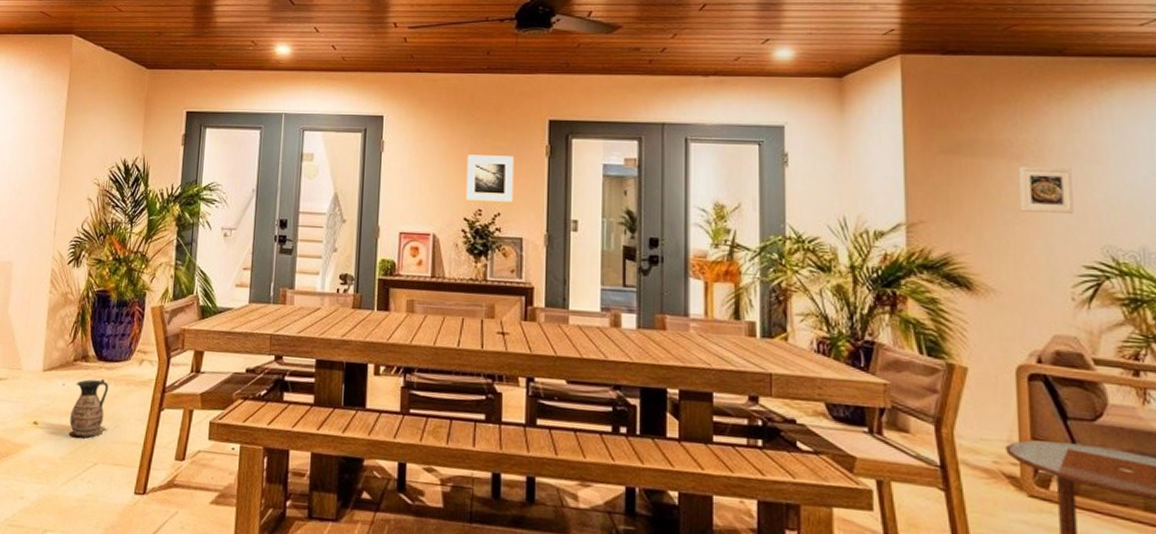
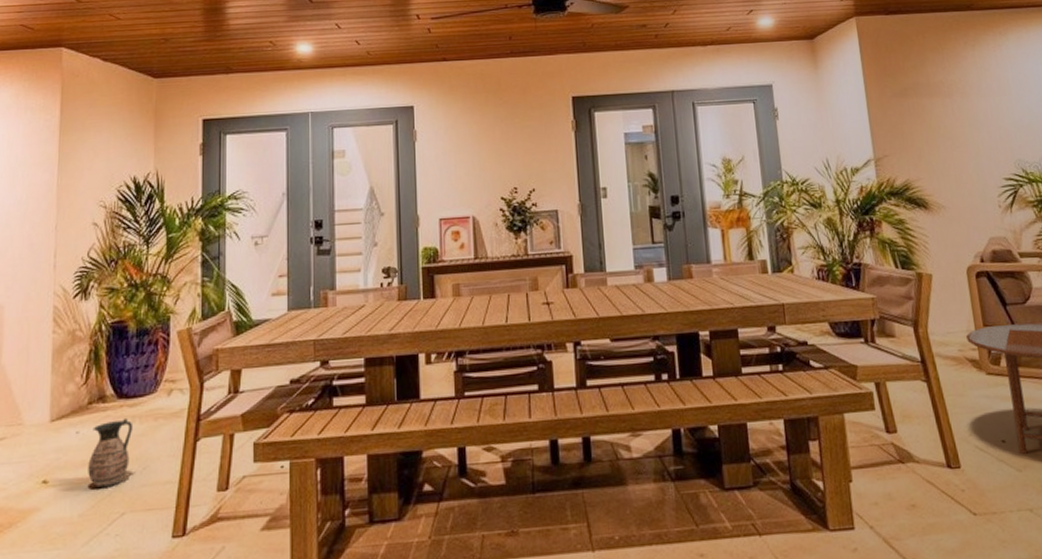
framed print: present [465,154,515,202] -> none [499,133,546,180]
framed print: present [1018,166,1074,214] -> none [950,100,992,139]

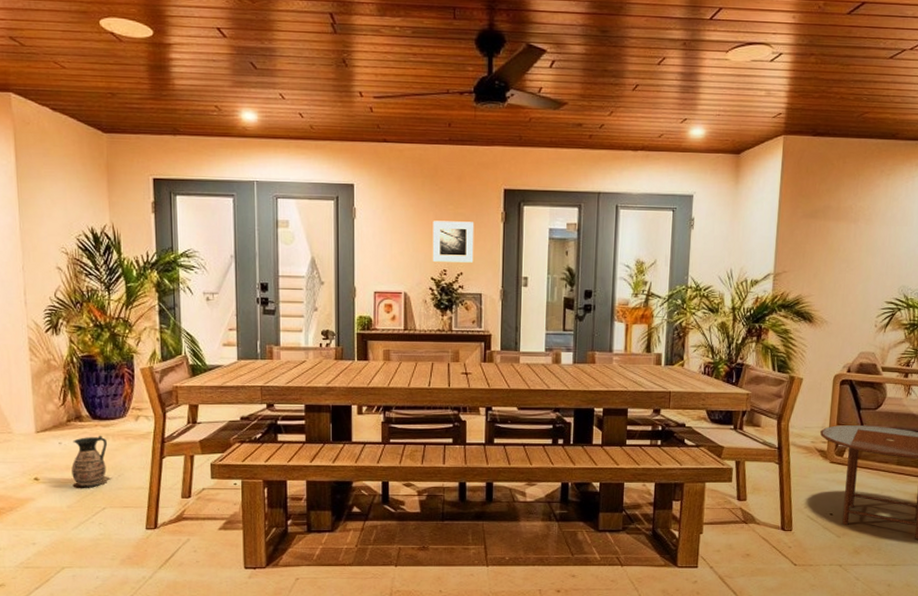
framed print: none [499,133,546,180] -> present [432,220,474,263]

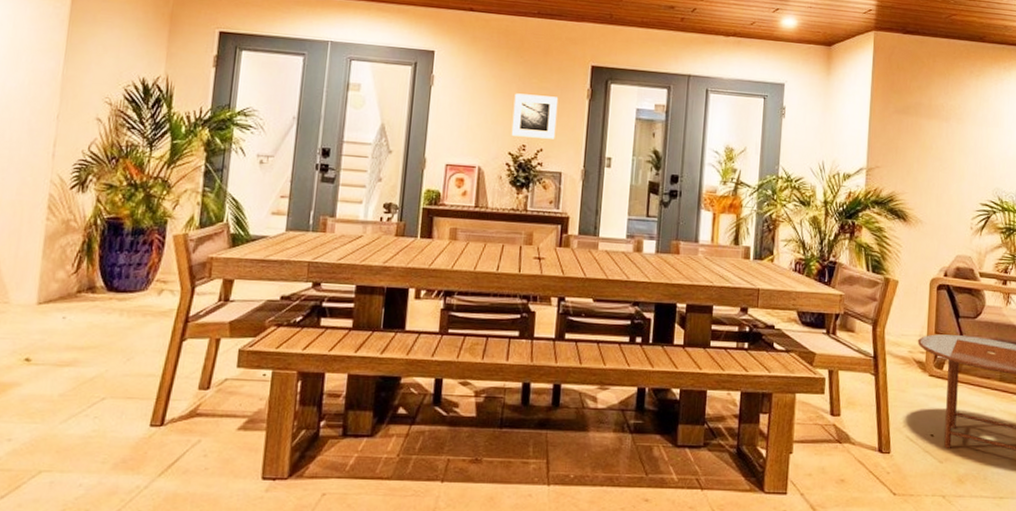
ceramic jug: present [71,436,108,488] -> none [71,311,121,373]

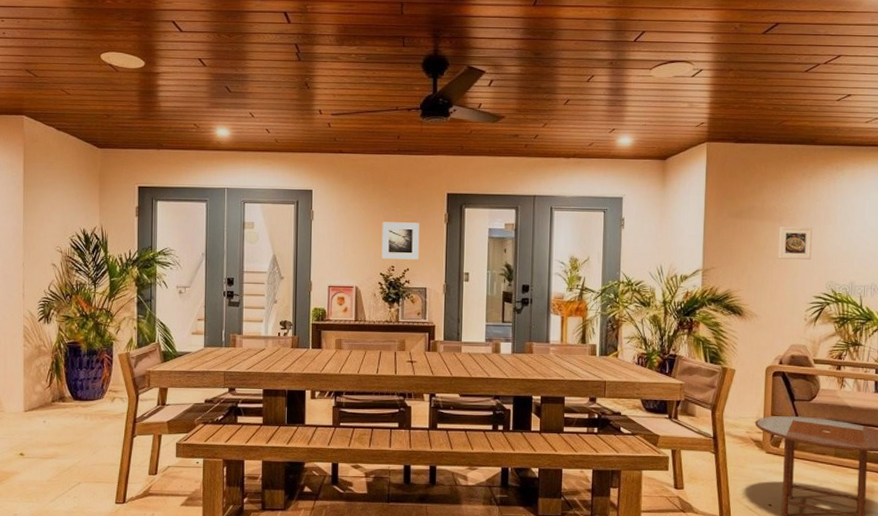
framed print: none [944,126,980,164] -> present [777,226,813,260]

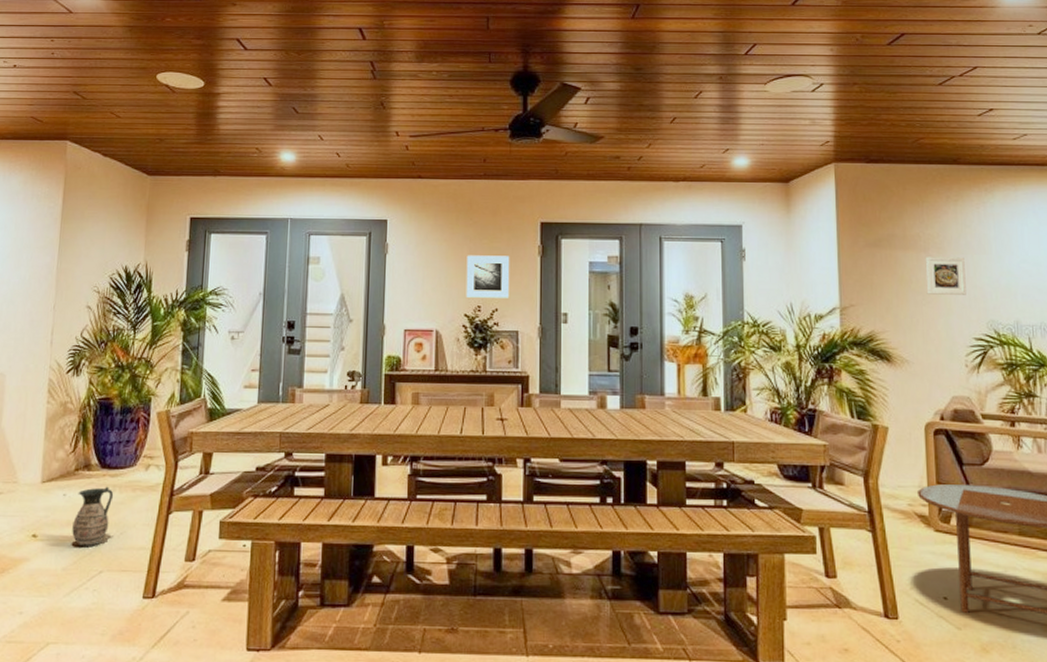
ceramic jug: none [53,415,86,464] -> present [72,487,114,547]

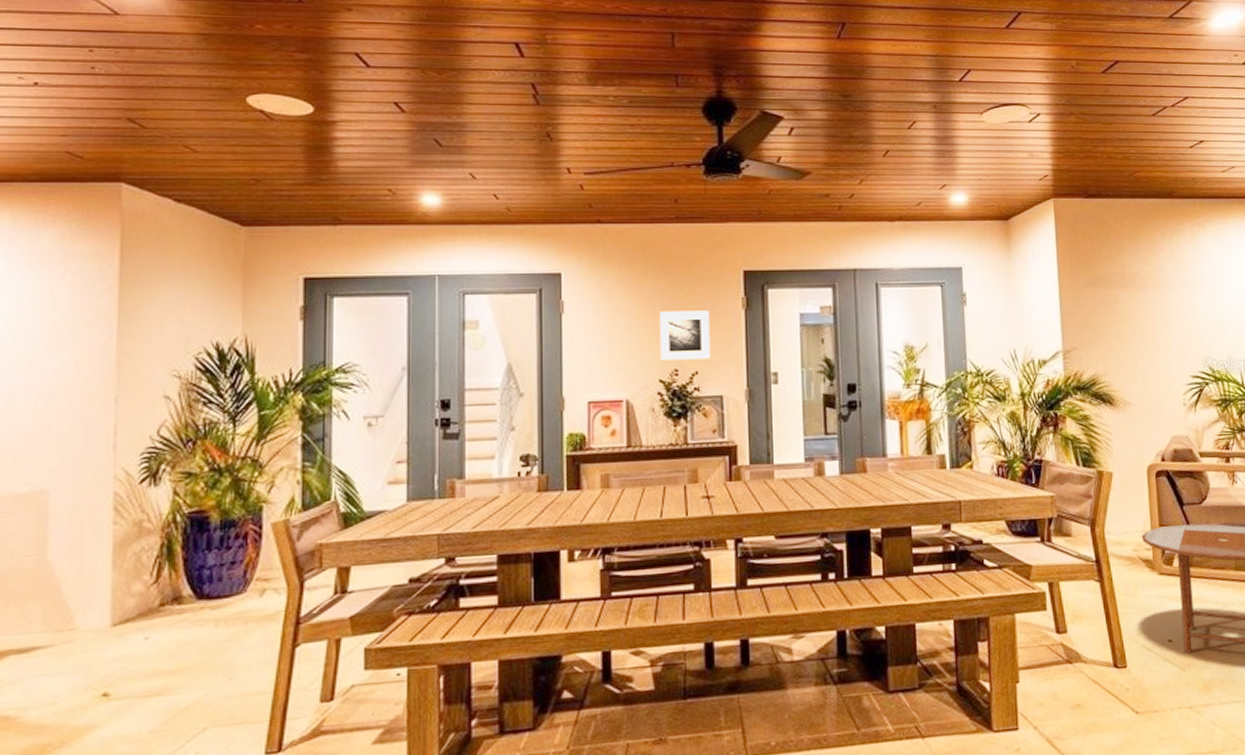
ceramic jug: present [72,487,114,547] -> none [160,622,217,702]
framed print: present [925,257,966,295] -> none [1143,294,1183,333]

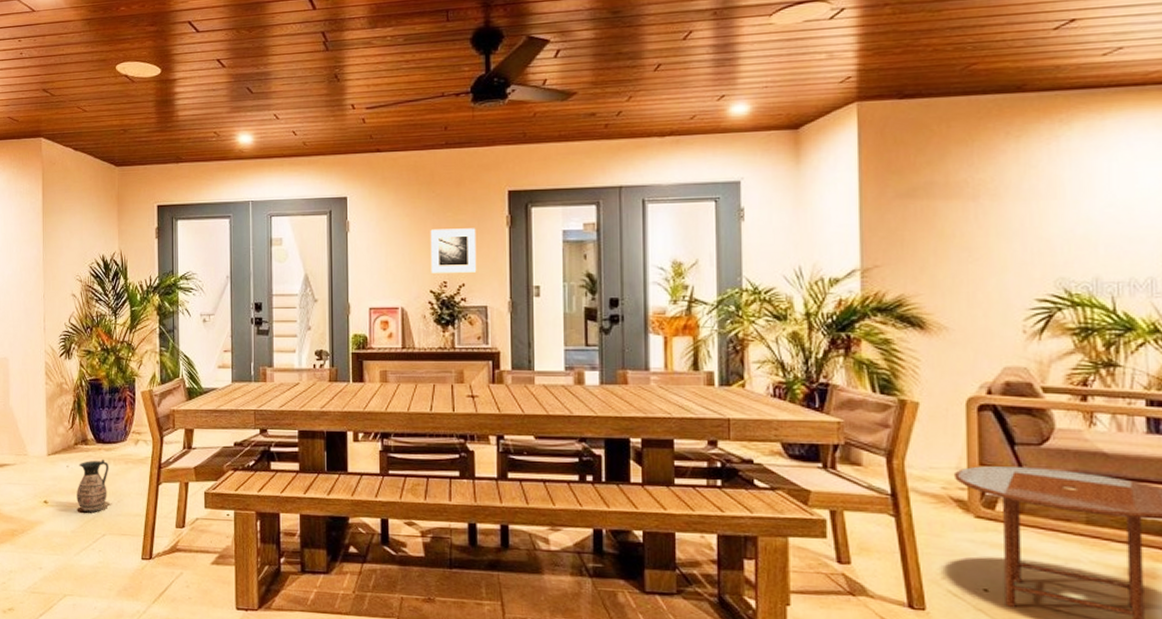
ceramic jug: none [160,622,217,702] -> present [77,460,109,513]

